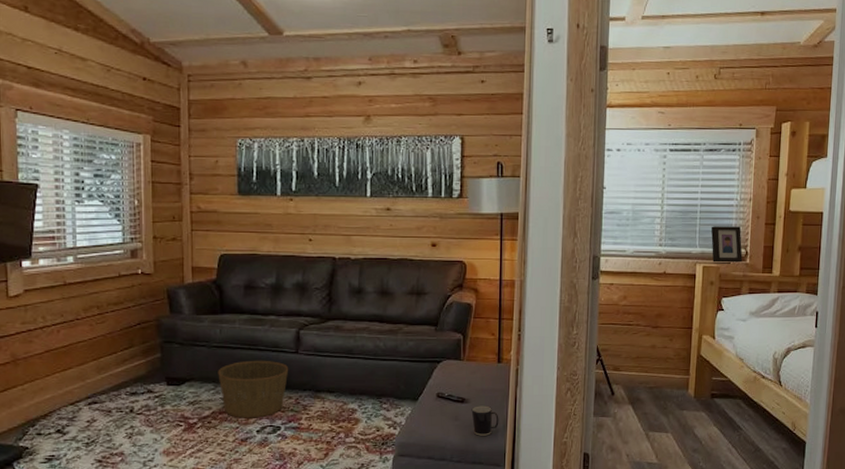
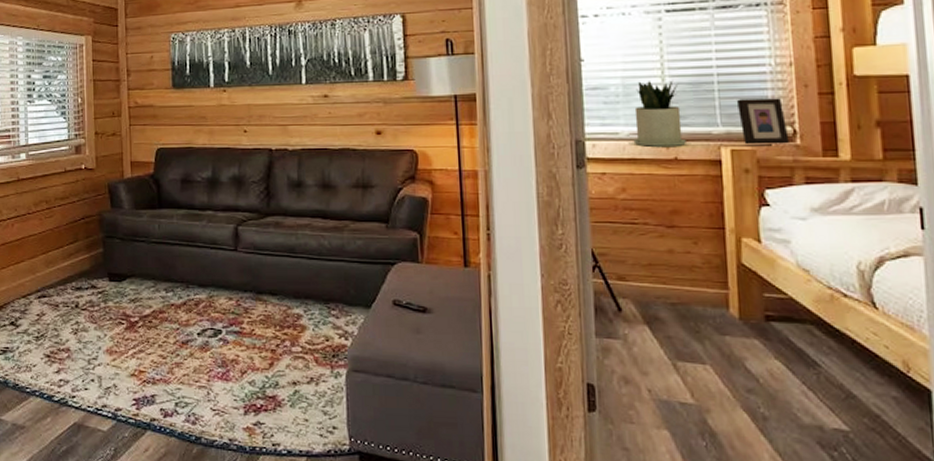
basket: present [218,360,289,419] -> none [157,257,229,320]
mug: present [471,405,499,436] -> none [435,317,471,354]
planter: none [636,208,674,262] -> present [633,80,688,147]

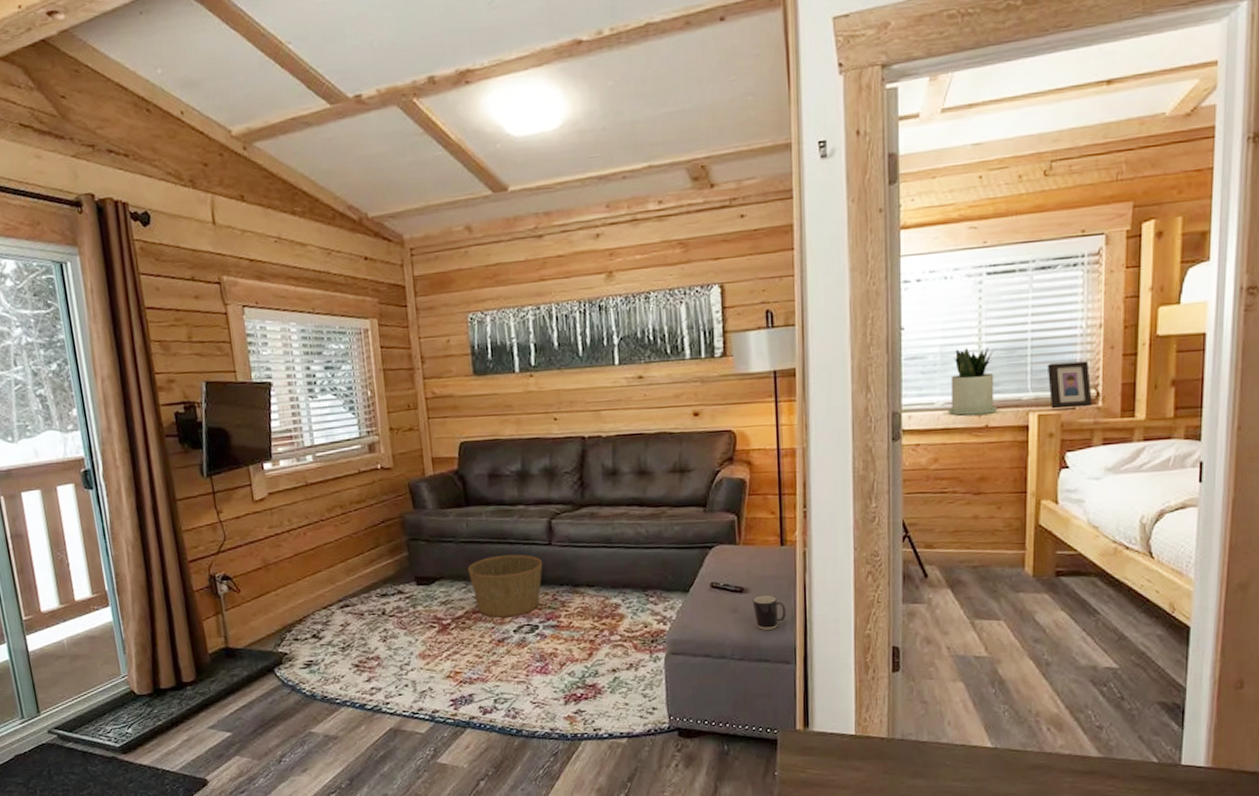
basket: none [157,257,229,320] -> present [467,554,543,618]
mug: none [435,317,471,354] -> present [752,595,786,630]

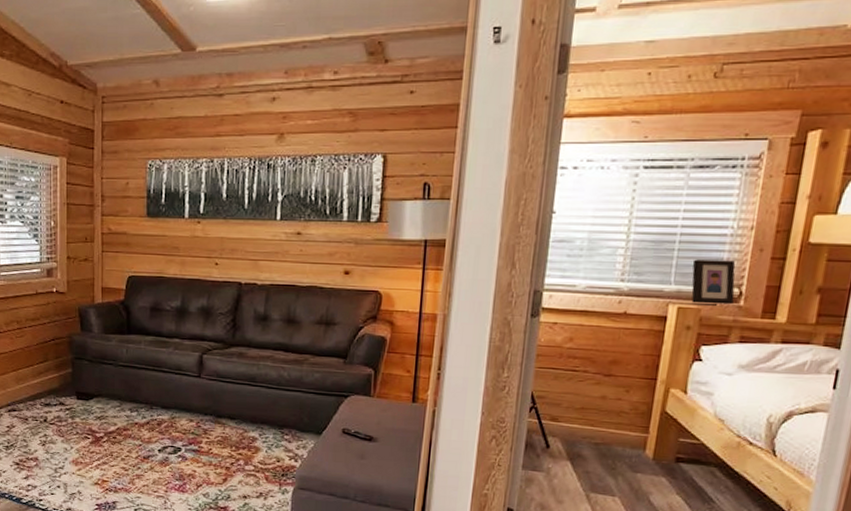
basket: present [467,554,543,618] -> none [123,381,191,438]
mug: present [752,595,786,630] -> none [379,445,410,478]
planter: present [947,346,999,416] -> none [588,236,640,301]

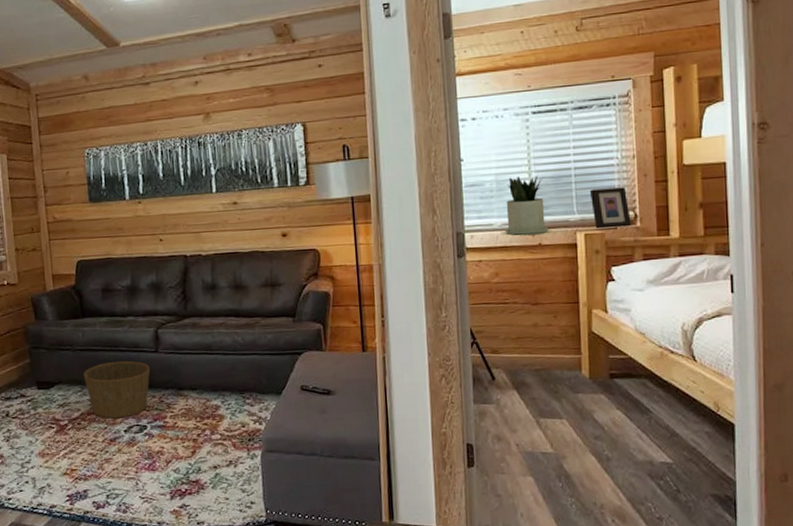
basket: none [123,381,191,438] -> present [83,360,151,419]
planter: none [588,236,640,301] -> present [505,175,550,235]

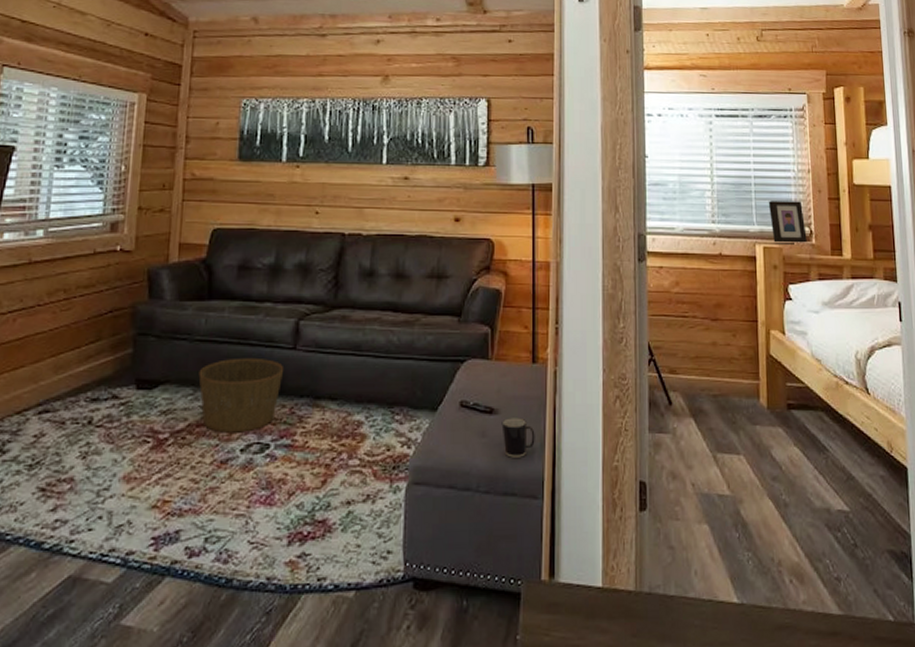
mug: none [338,396,370,429] -> present [501,418,535,458]
planter: present [505,175,550,235] -> none [686,180,730,242]

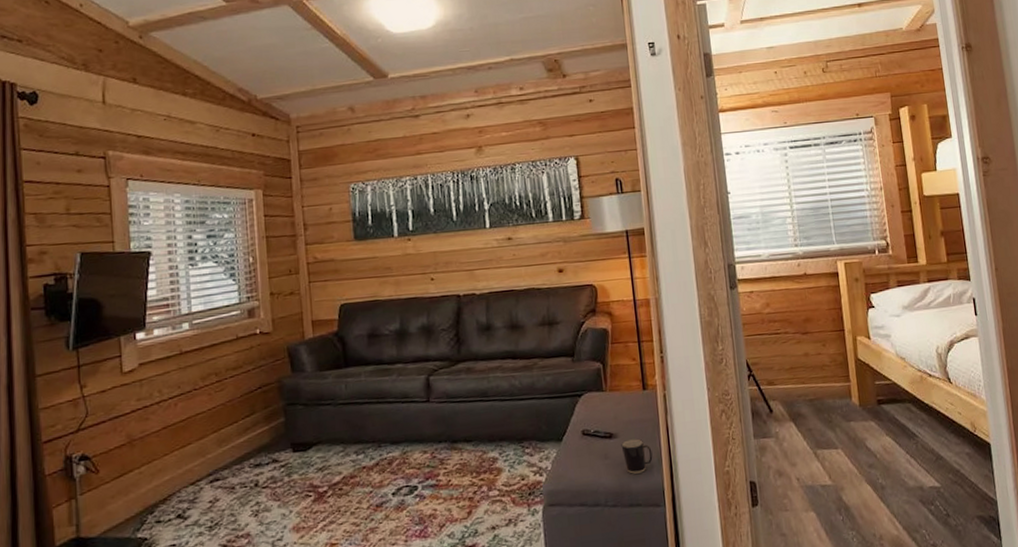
basket: present [198,357,285,433] -> none [346,413,422,481]
picture frame: present [768,201,807,243] -> none [845,217,885,258]

